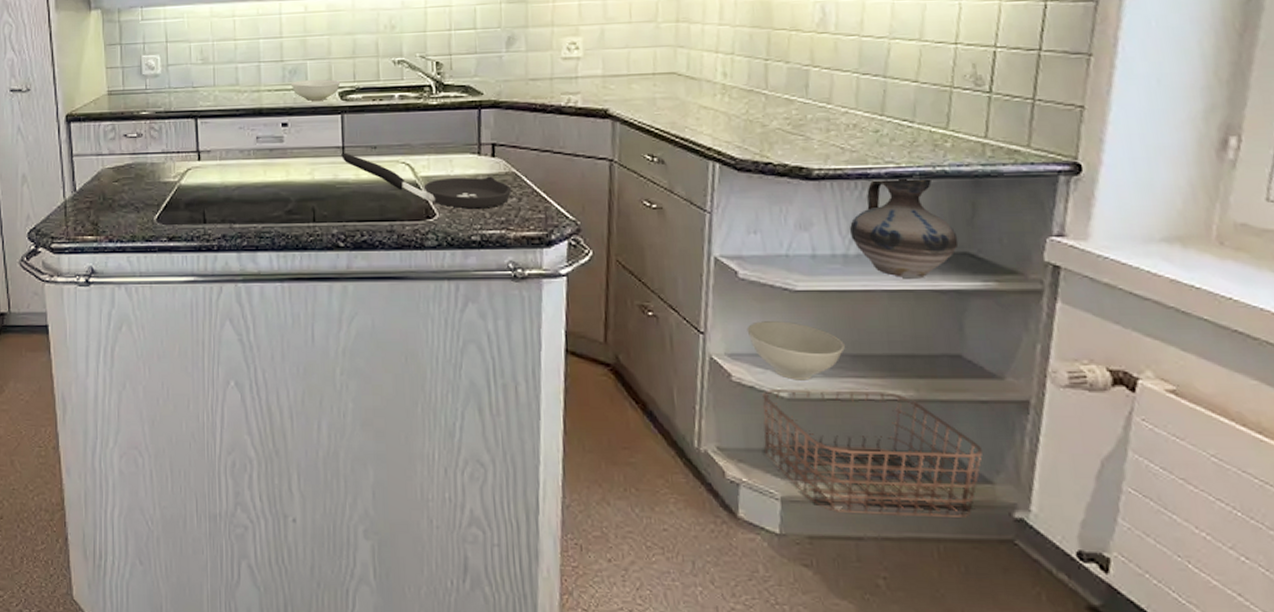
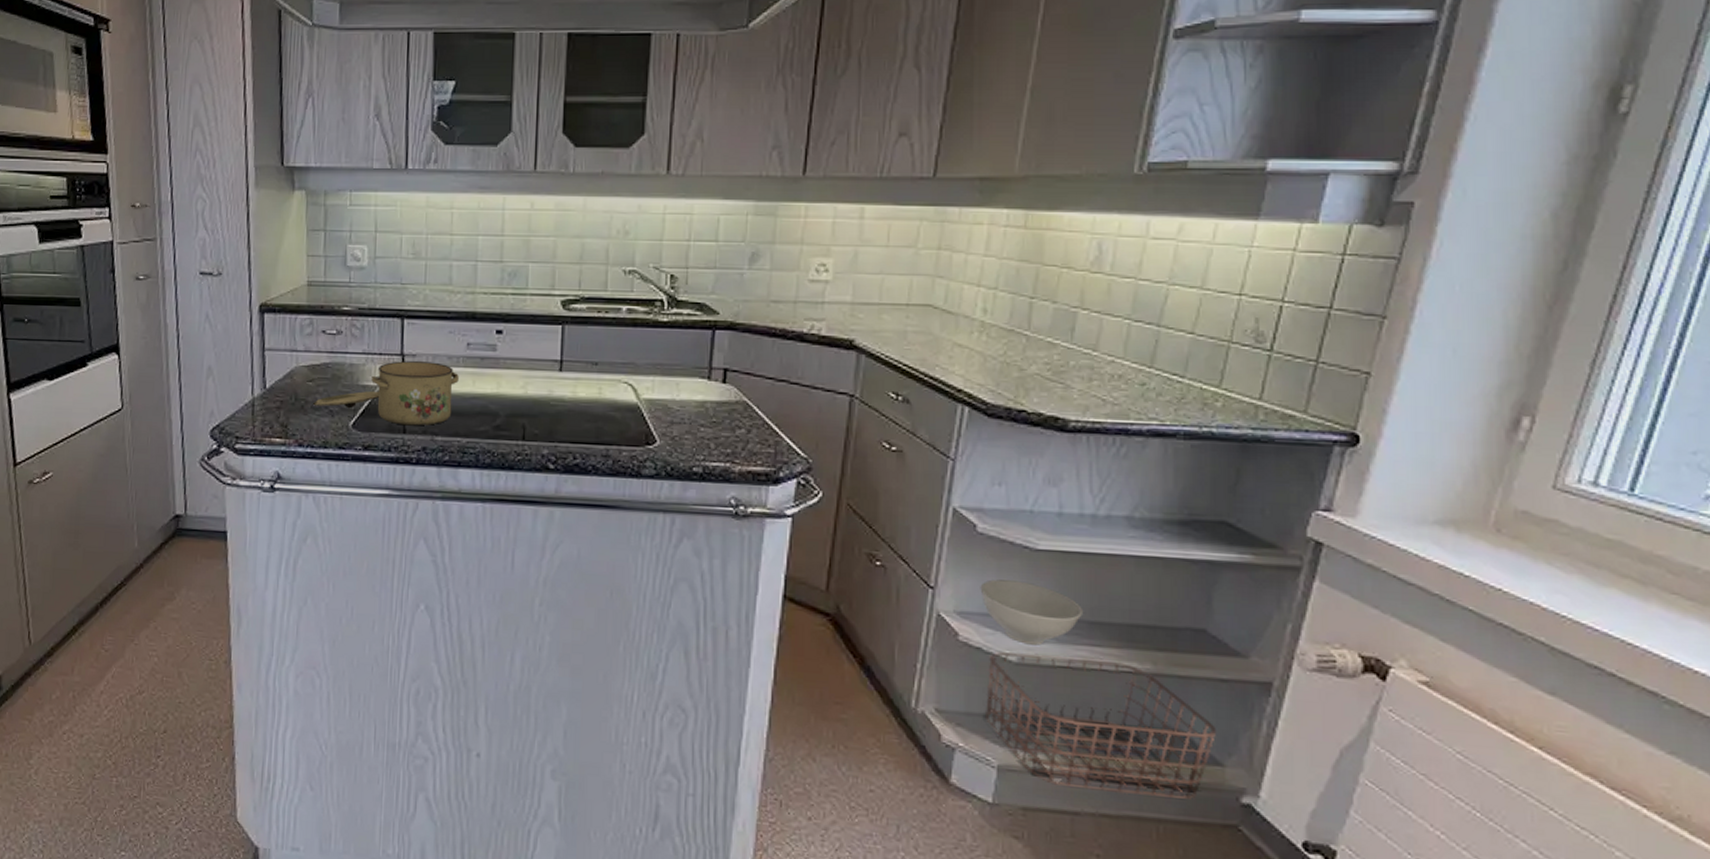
cooking pot: none [119,156,251,216] -> present [312,361,459,426]
bowl: present [290,79,341,101] -> none [509,284,564,308]
frying pan: present [341,152,512,209] -> none [559,367,742,438]
ceramic jug: present [849,177,959,279] -> none [1101,435,1217,546]

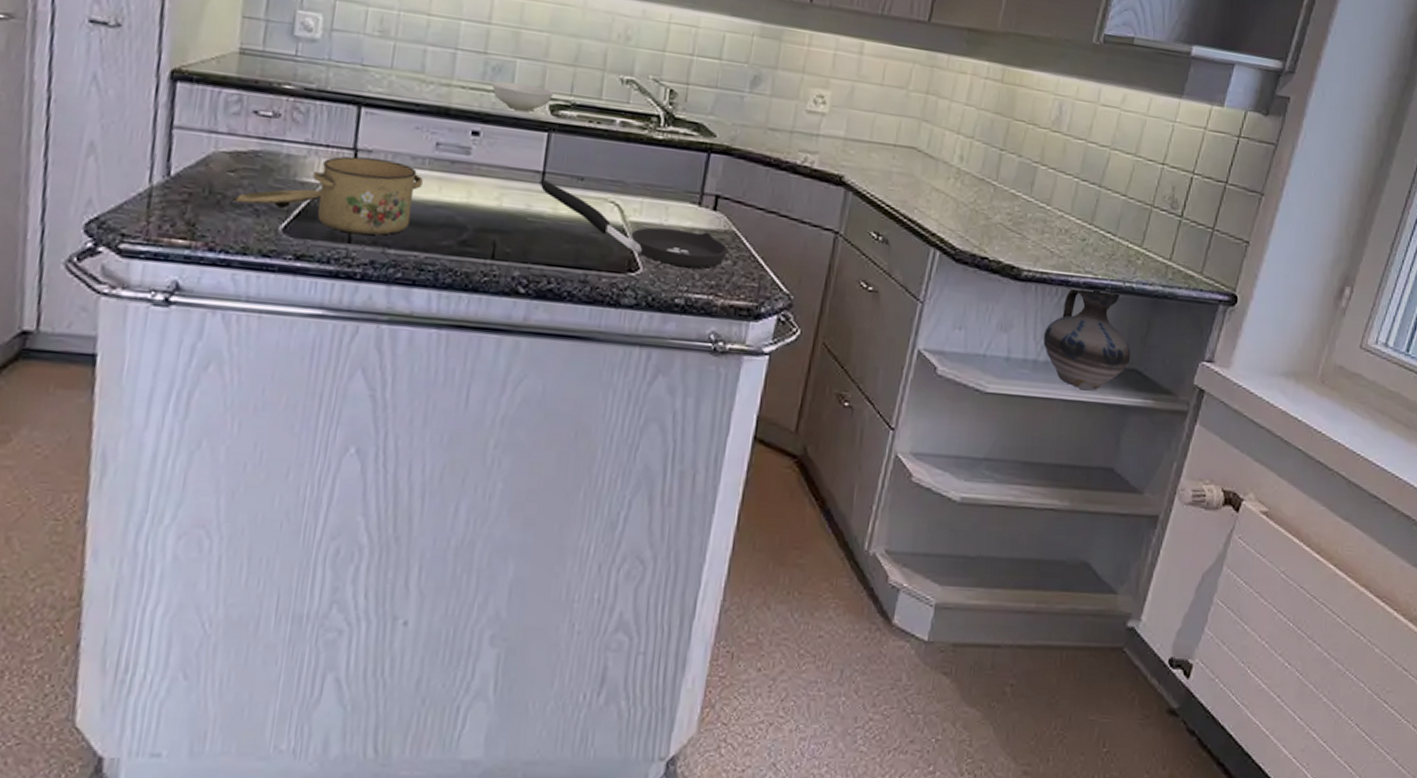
bowl: none [509,284,564,308] -> present [491,81,555,112]
frying pan: none [559,367,742,438] -> present [540,179,729,268]
bowl: present [980,579,1084,646] -> none [934,421,1020,485]
basket: present [986,652,1217,800] -> none [929,492,1115,627]
ceramic jug: none [1101,435,1217,546] -> present [1043,287,1131,391]

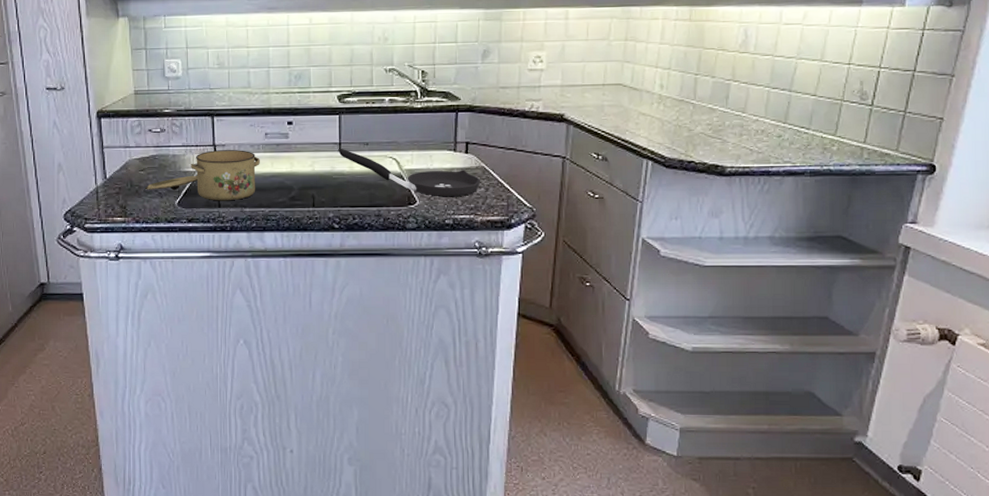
bowl: present [491,81,555,112] -> none [296,83,339,103]
ceramic jug: present [1043,287,1131,391] -> none [750,175,835,257]

